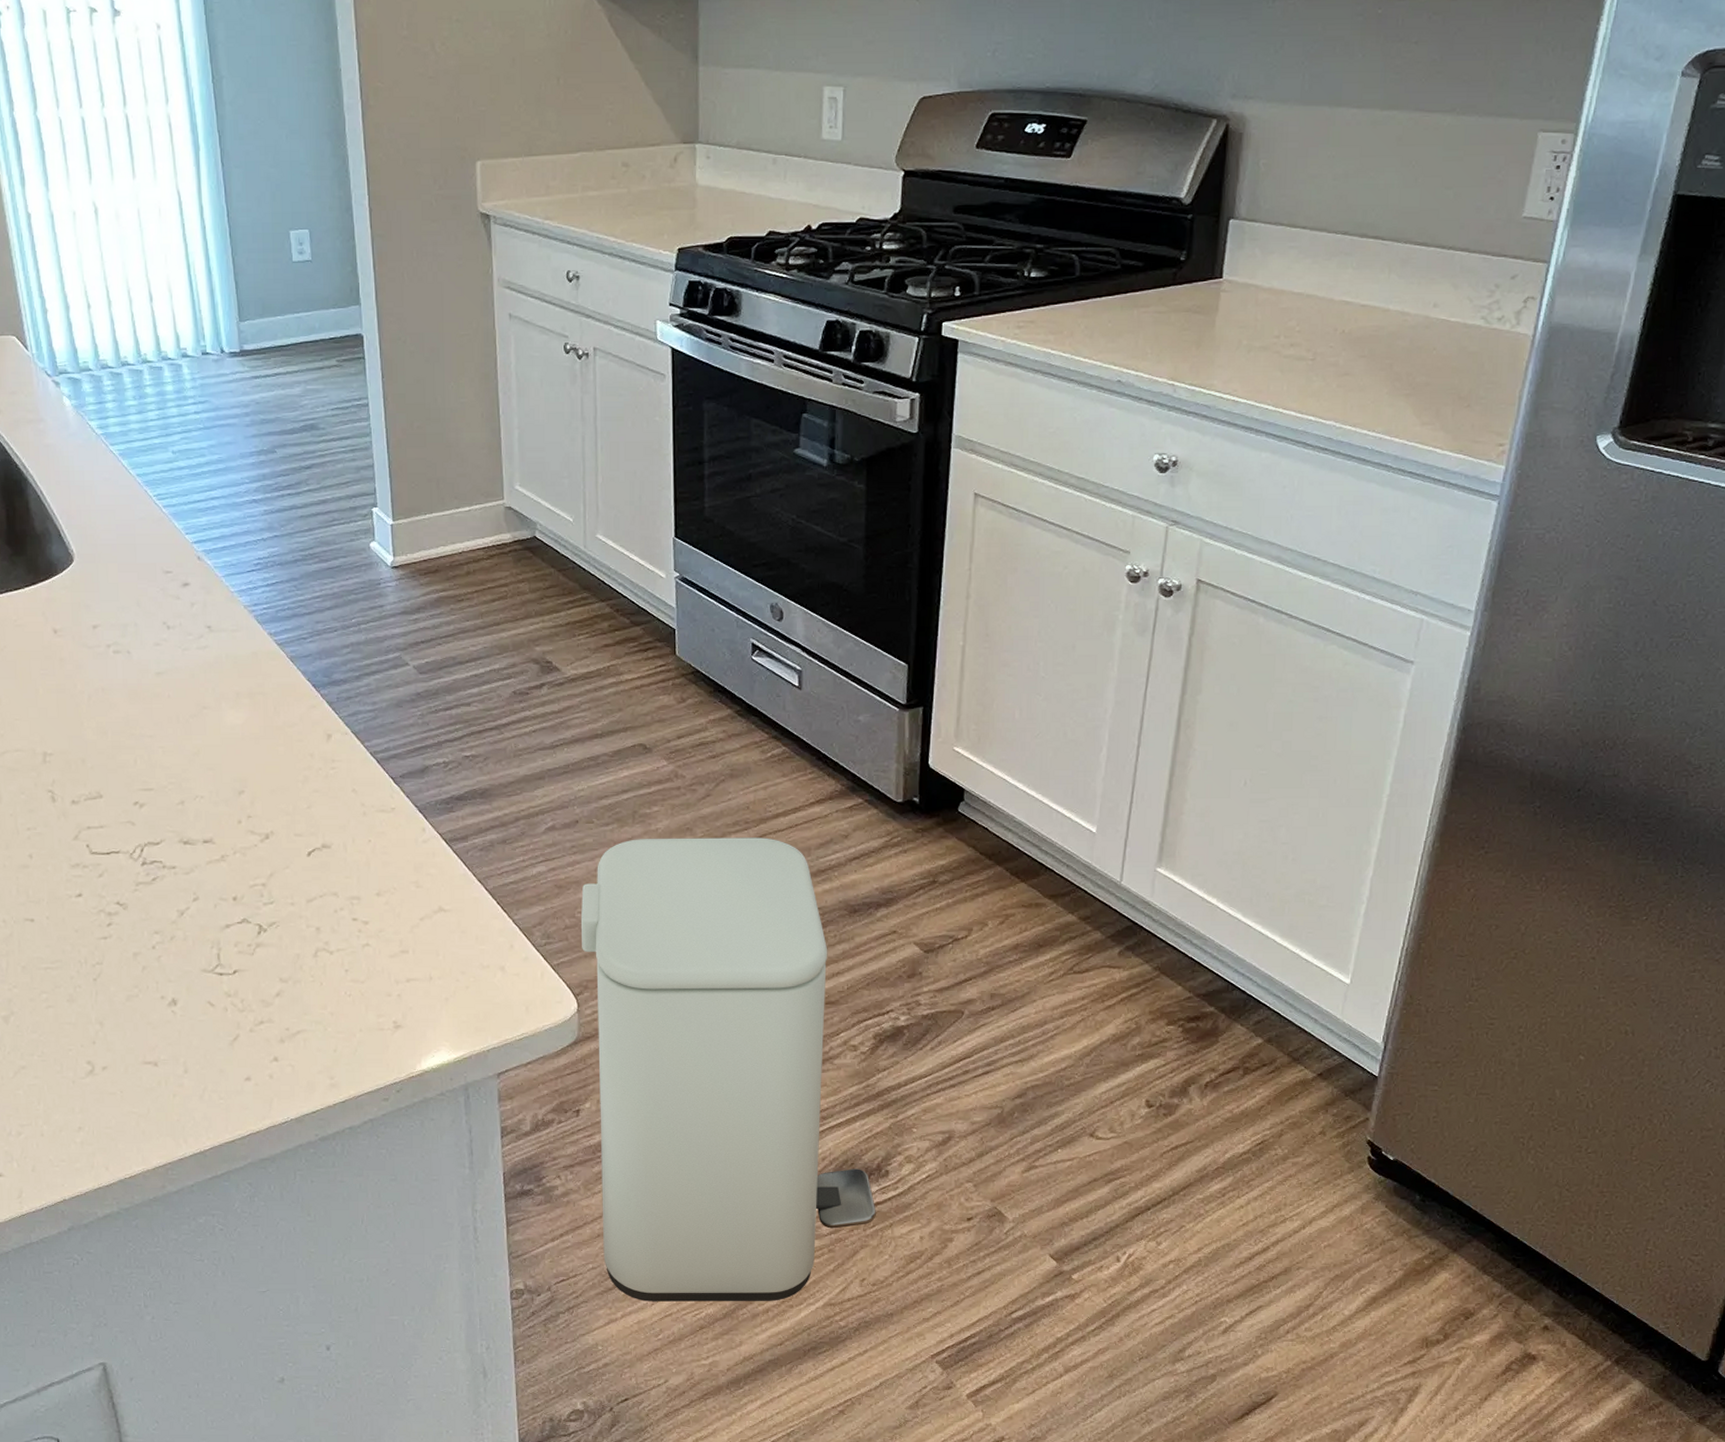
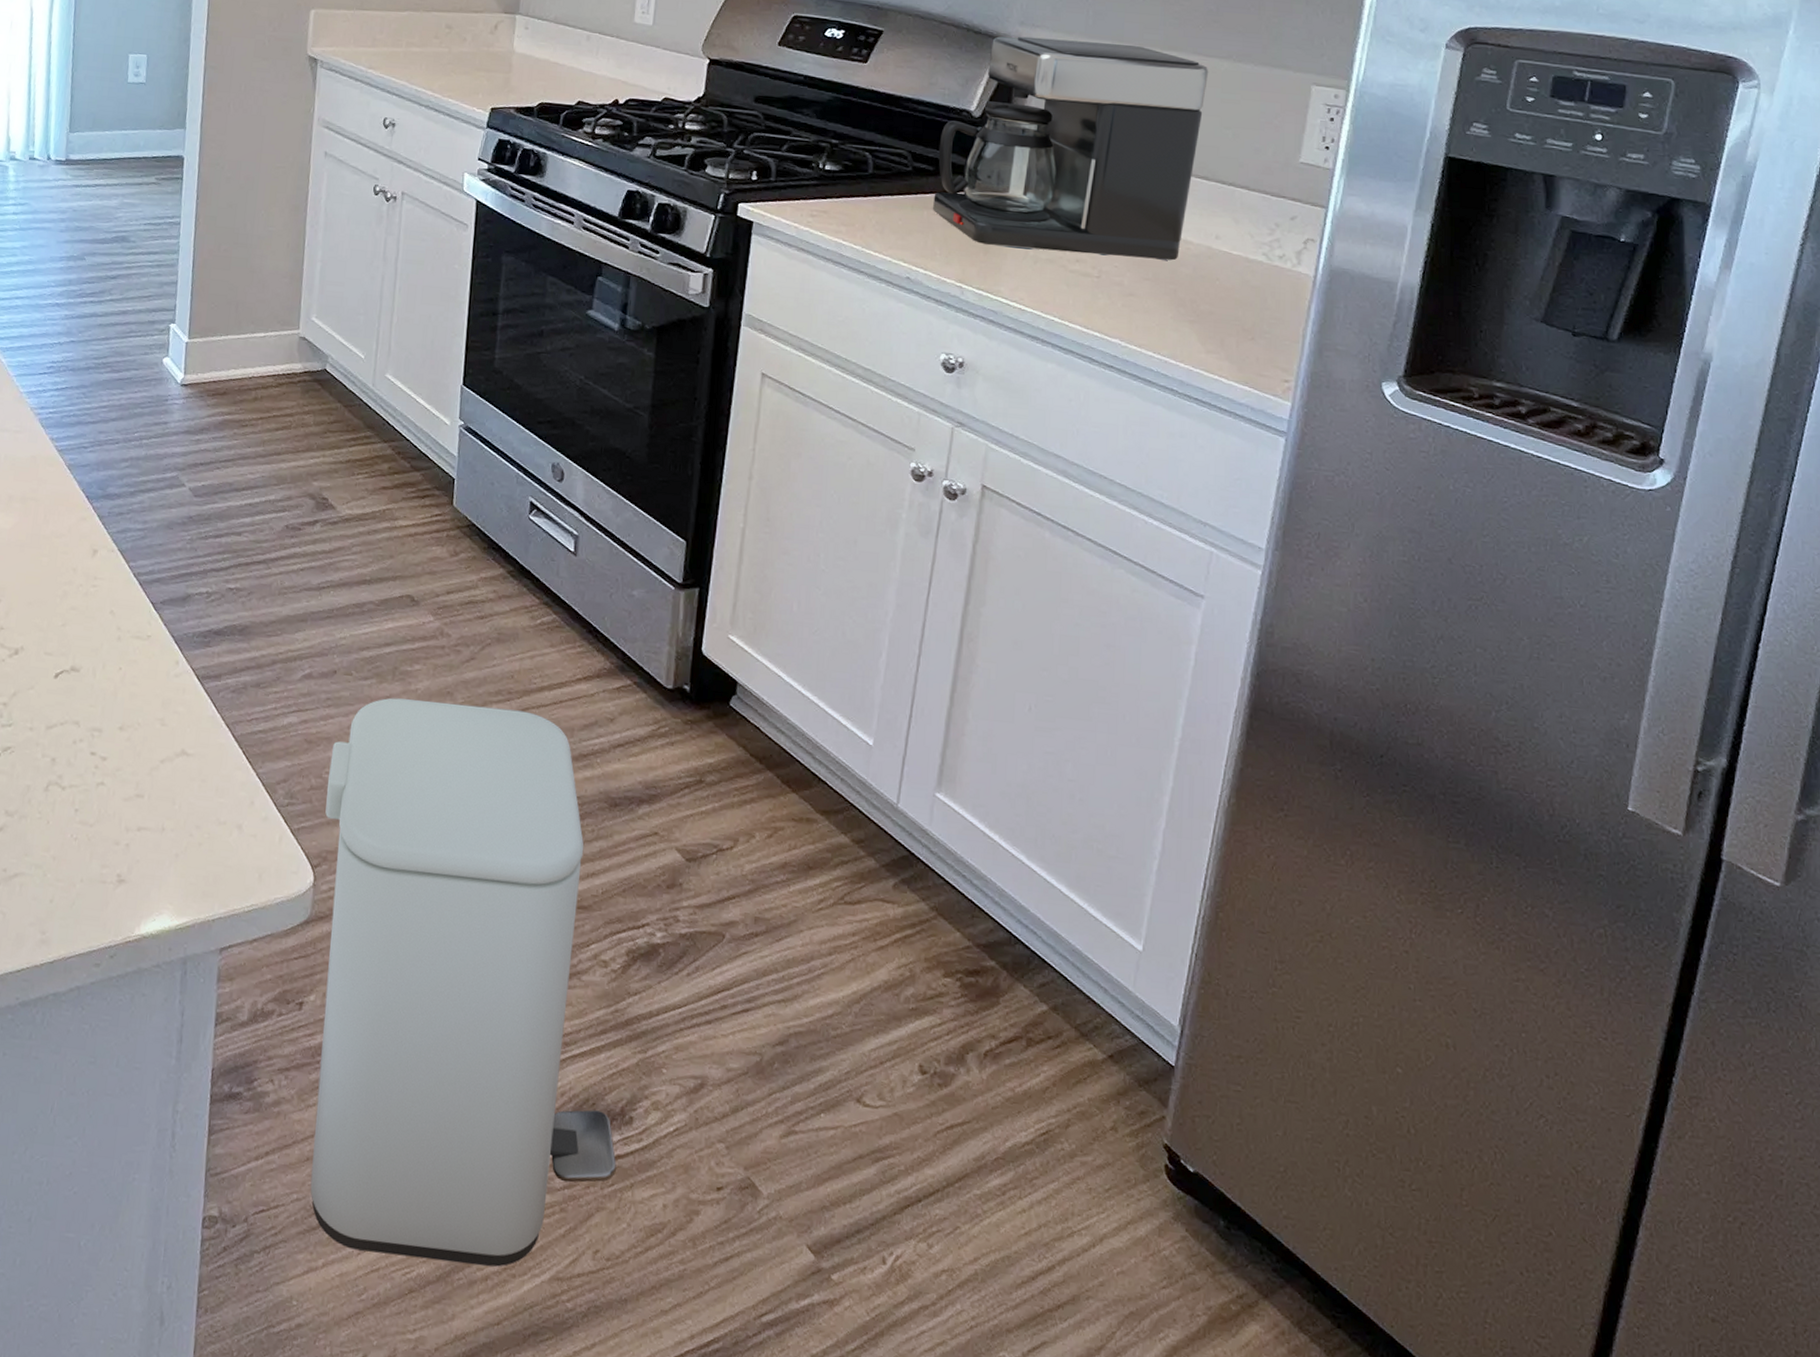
coffee maker: none [1142,107,1431,338] -> present [932,36,1209,261]

